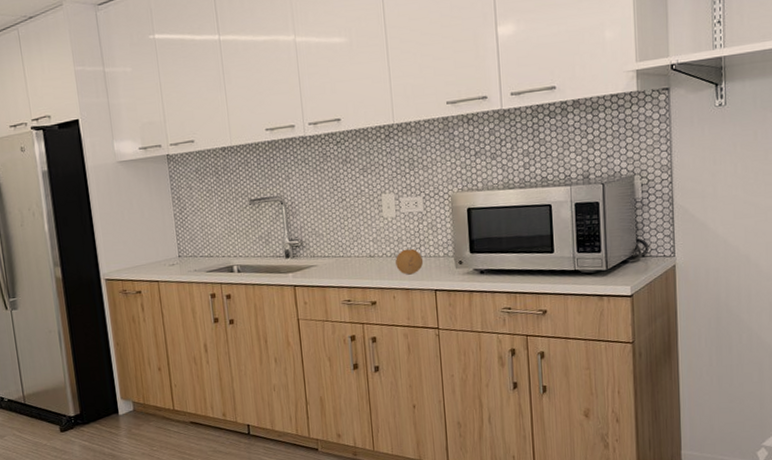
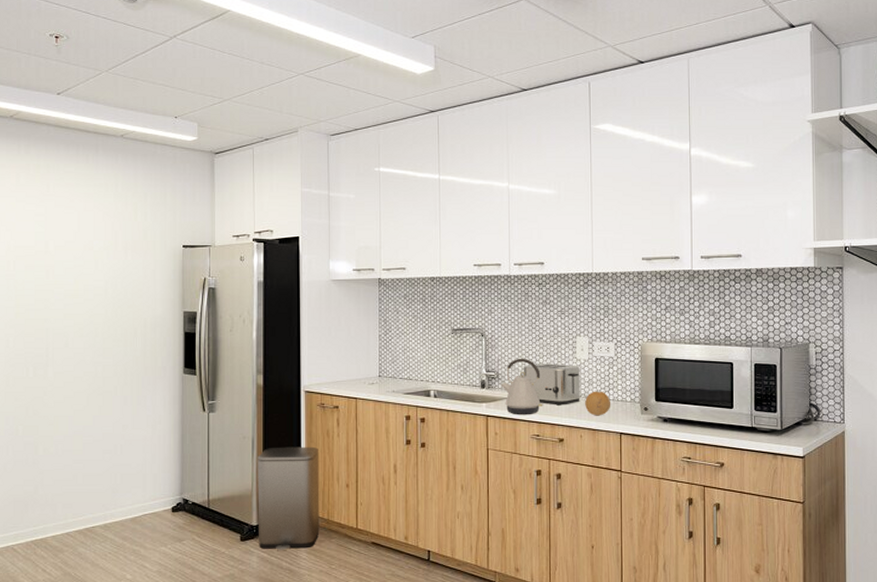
pedal bin: none [66,334,138,438] -> present [258,446,320,550]
kettle: none [305,222,352,283] -> present [500,358,543,415]
toaster: none [327,224,391,269] -> present [523,363,580,406]

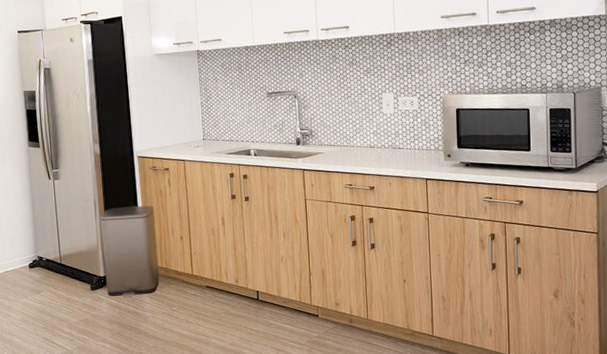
kettle: present [500,358,543,415] -> none [314,115,354,168]
toaster: present [523,363,580,406] -> none [334,119,388,157]
fruit: present [585,391,611,416] -> none [392,142,417,165]

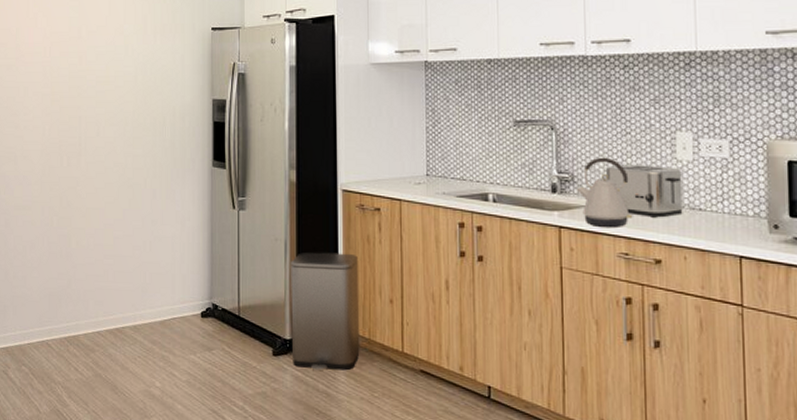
kettle: none [314,115,354,168] -> present [576,157,633,229]
toaster: none [334,119,388,157] -> present [605,164,683,218]

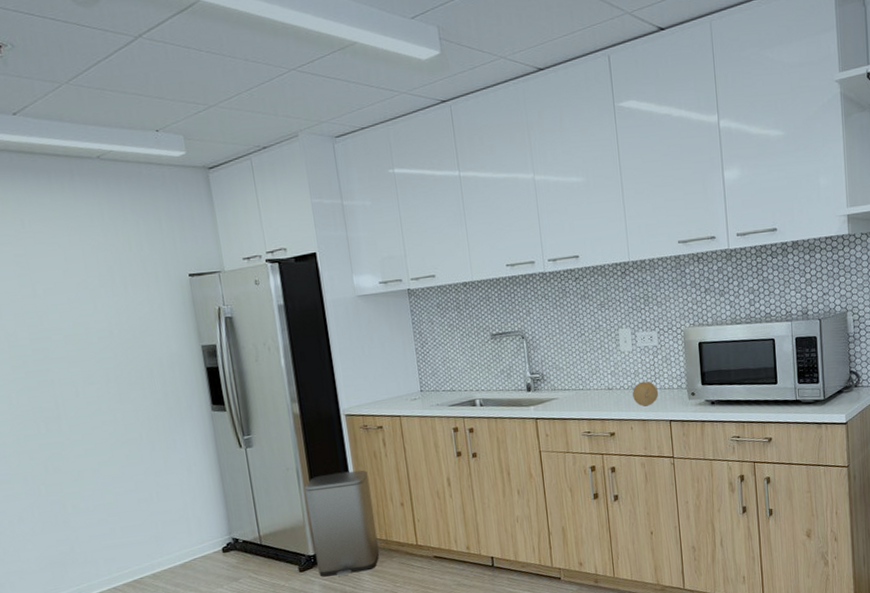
kettle: present [576,157,633,229] -> none [546,356,592,415]
toaster: present [605,164,683,218] -> none [567,357,628,401]
fruit: none [690,201,727,233] -> present [632,381,659,407]

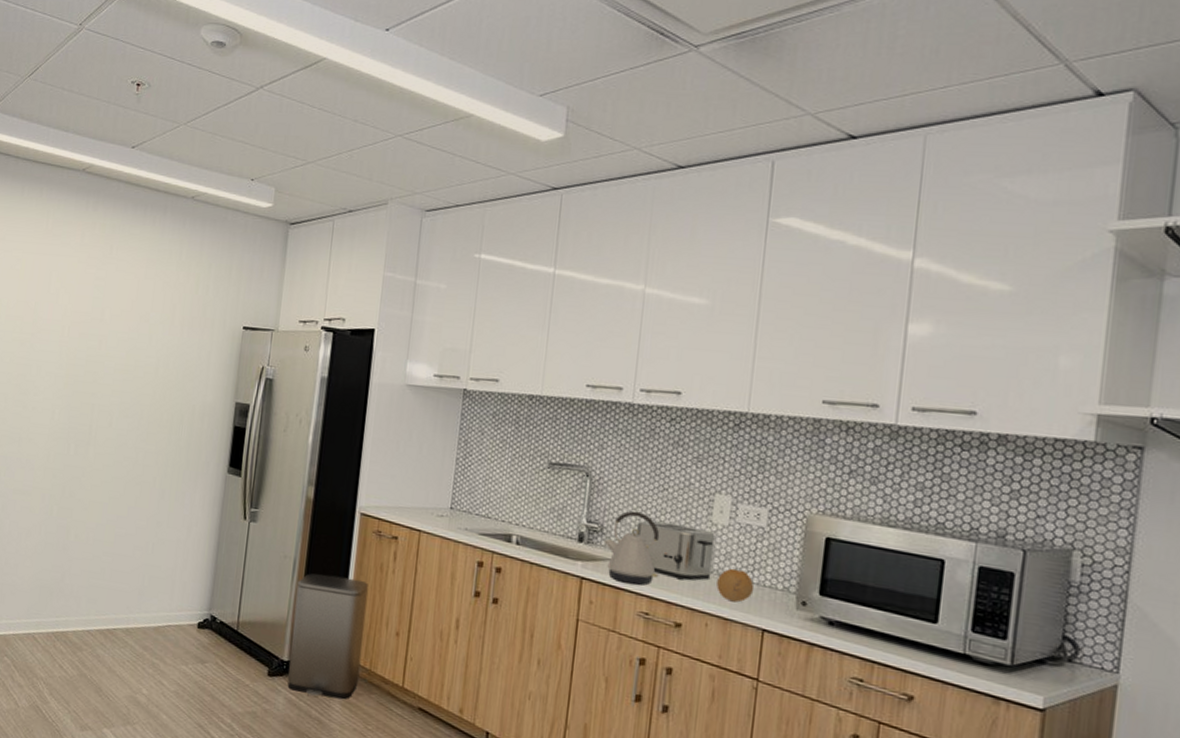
kettle: none [546,356,592,415] -> present [603,510,660,587]
toaster: none [567,357,628,401] -> present [636,521,716,581]

